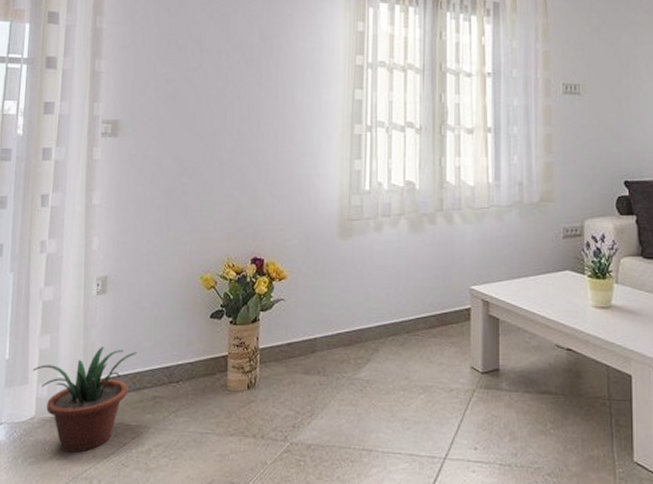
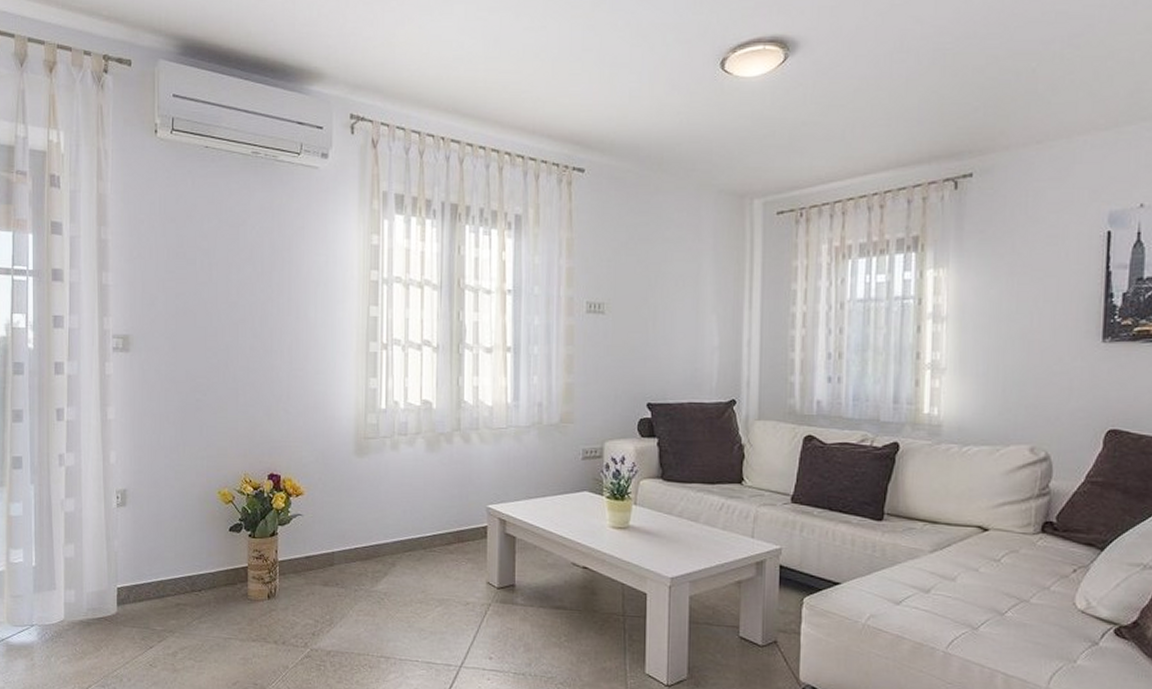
potted plant: present [32,347,137,453] -> none [59,556,159,654]

